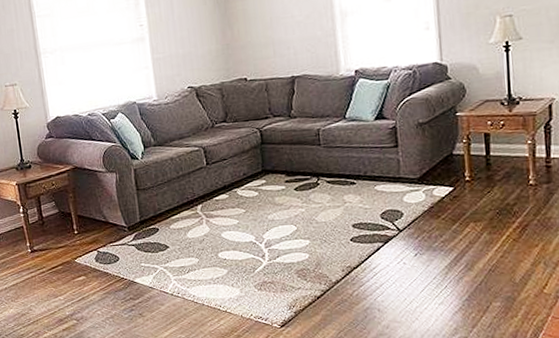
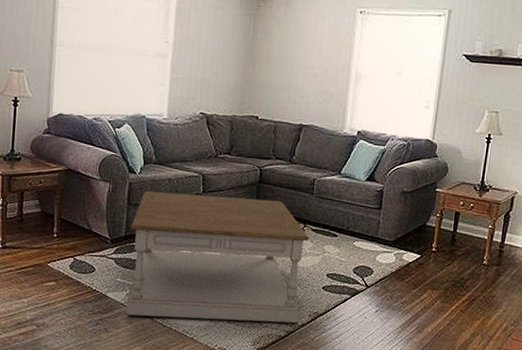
coffee table: none [143,158,332,297] -> present [126,191,309,323]

